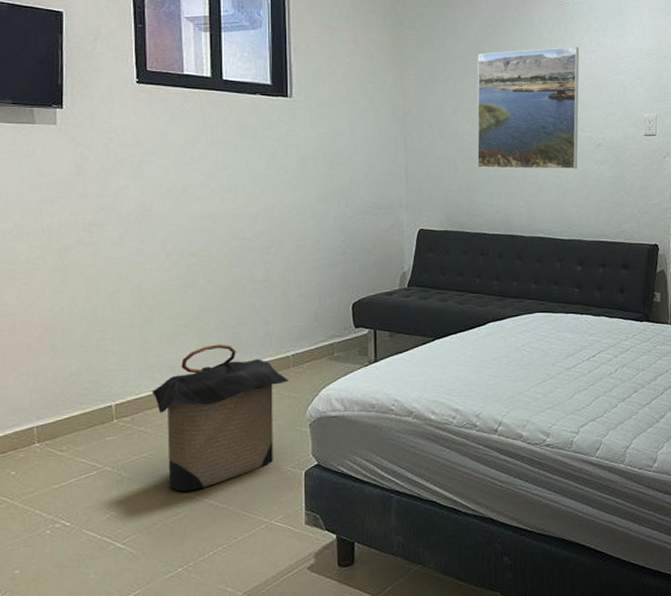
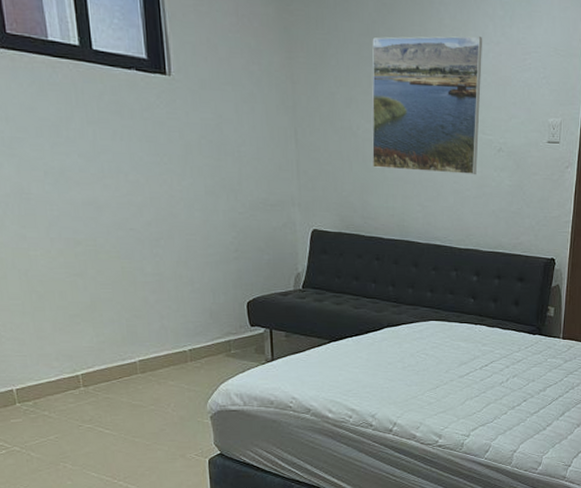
laundry hamper: present [151,344,289,492] -> none [51,335,188,473]

